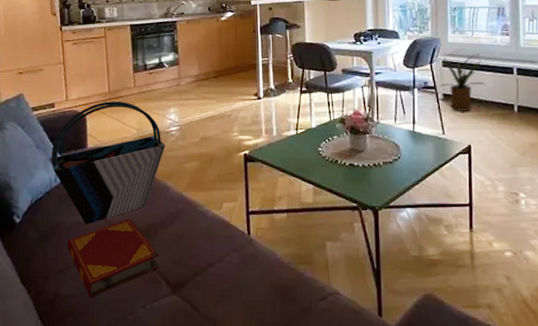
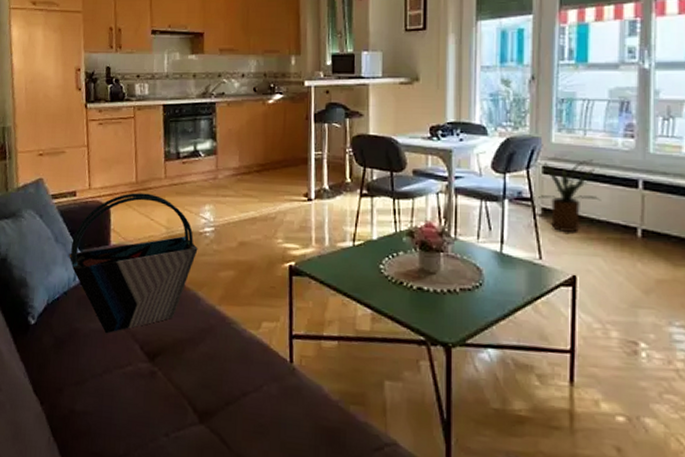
hardback book: present [67,218,160,298] -> none [84,330,187,418]

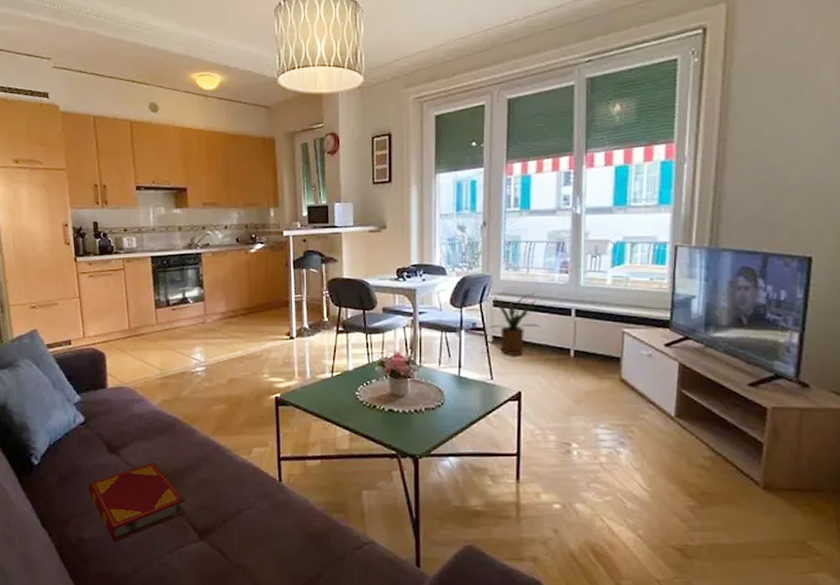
tote bag: present [69,192,198,334] -> none [67,339,191,468]
hardback book: none [84,330,187,418] -> present [88,462,186,543]

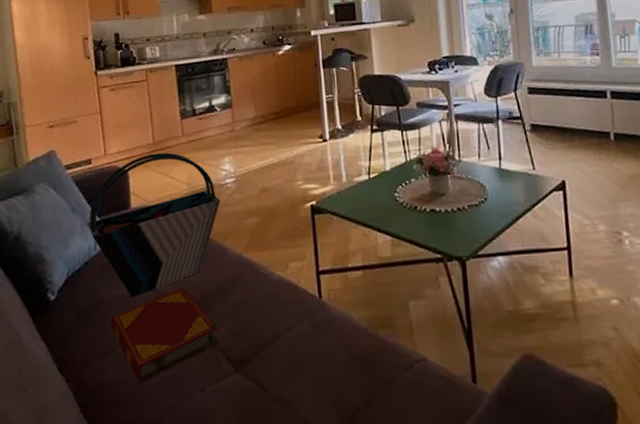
tote bag: none [67,339,191,468] -> present [87,152,221,298]
house plant: present [483,293,541,355] -> none [517,77,579,143]

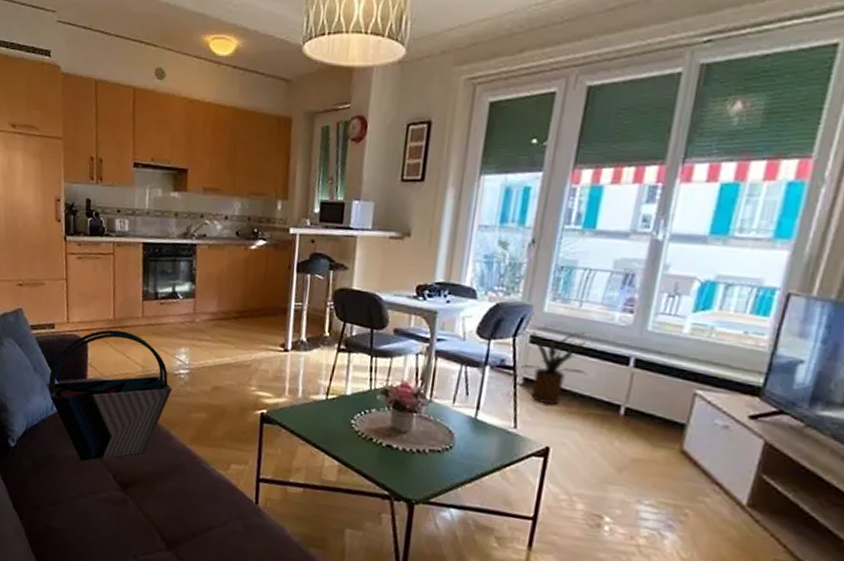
hardback book: present [111,287,220,384] -> none [60,462,156,537]
house plant: none [517,77,579,143] -> present [518,331,588,404]

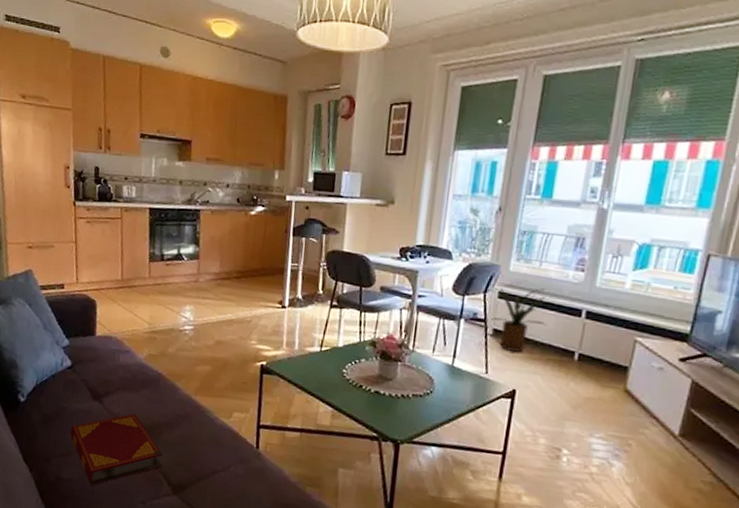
tote bag: present [47,329,172,462] -> none [56,289,178,414]
hardback book: none [60,462,156,537] -> present [70,413,163,486]

